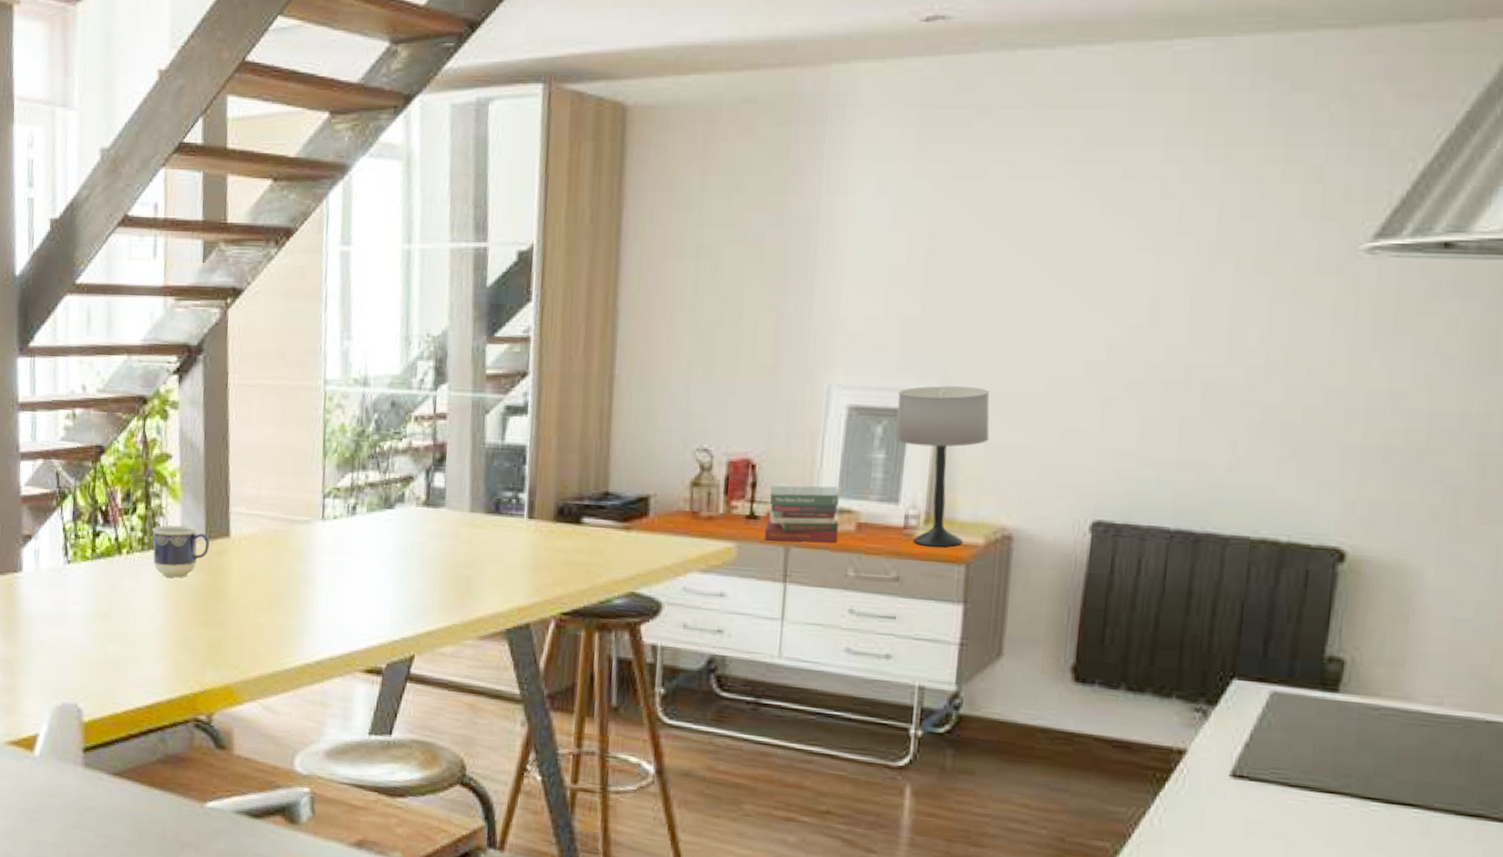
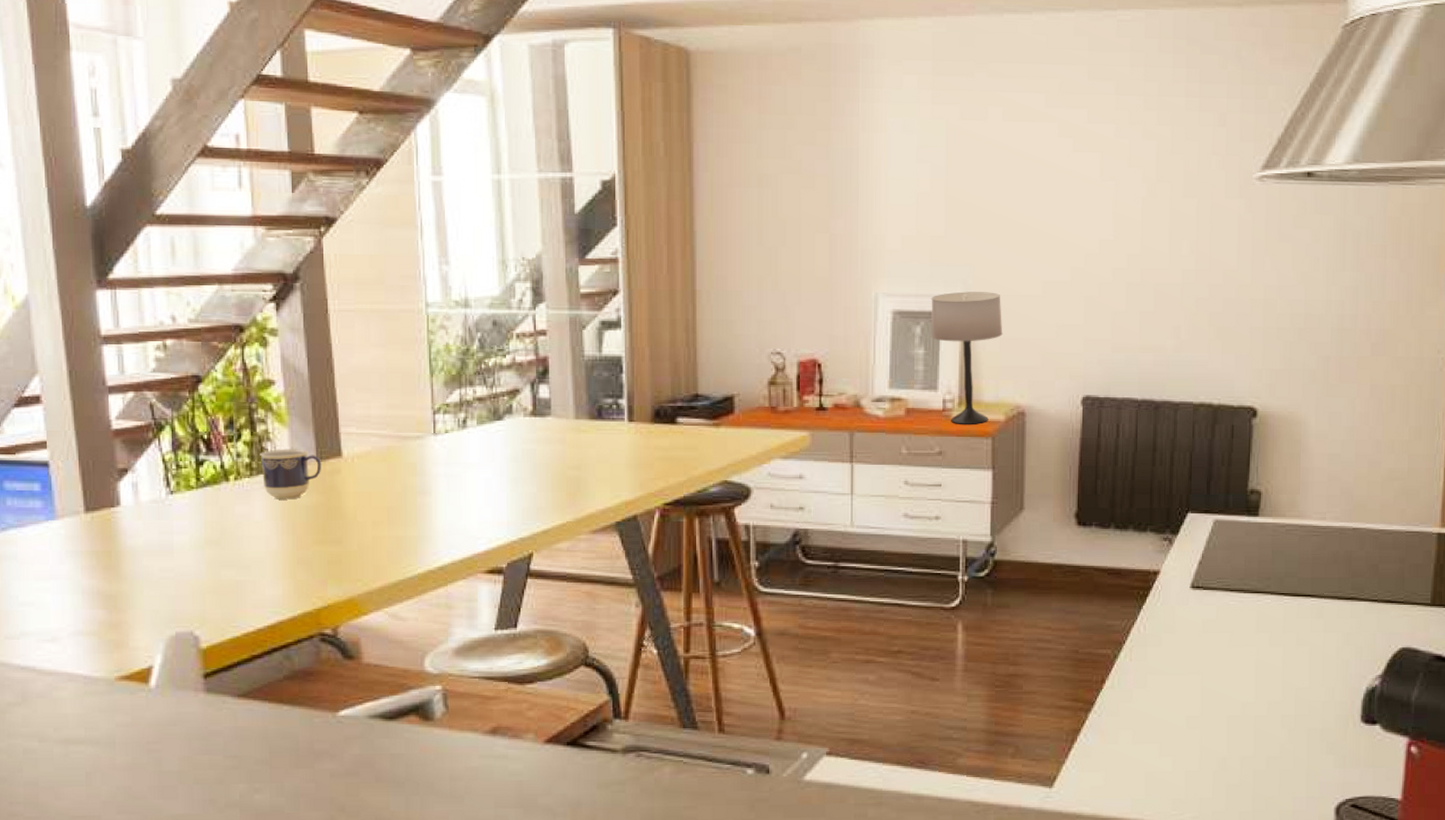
books: present [765,485,839,543] -> none [833,379,891,428]

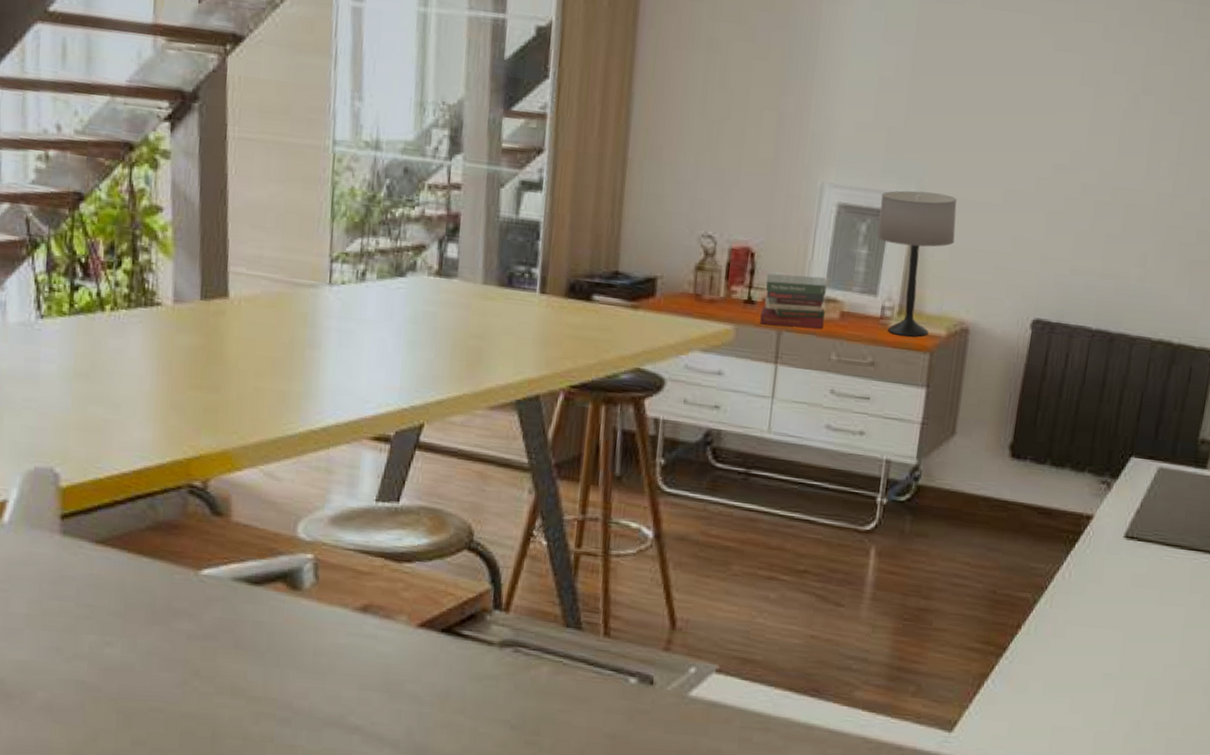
cup: present [260,449,321,500] -> none [140,282,205,338]
books: none [833,379,891,428] -> present [760,273,827,329]

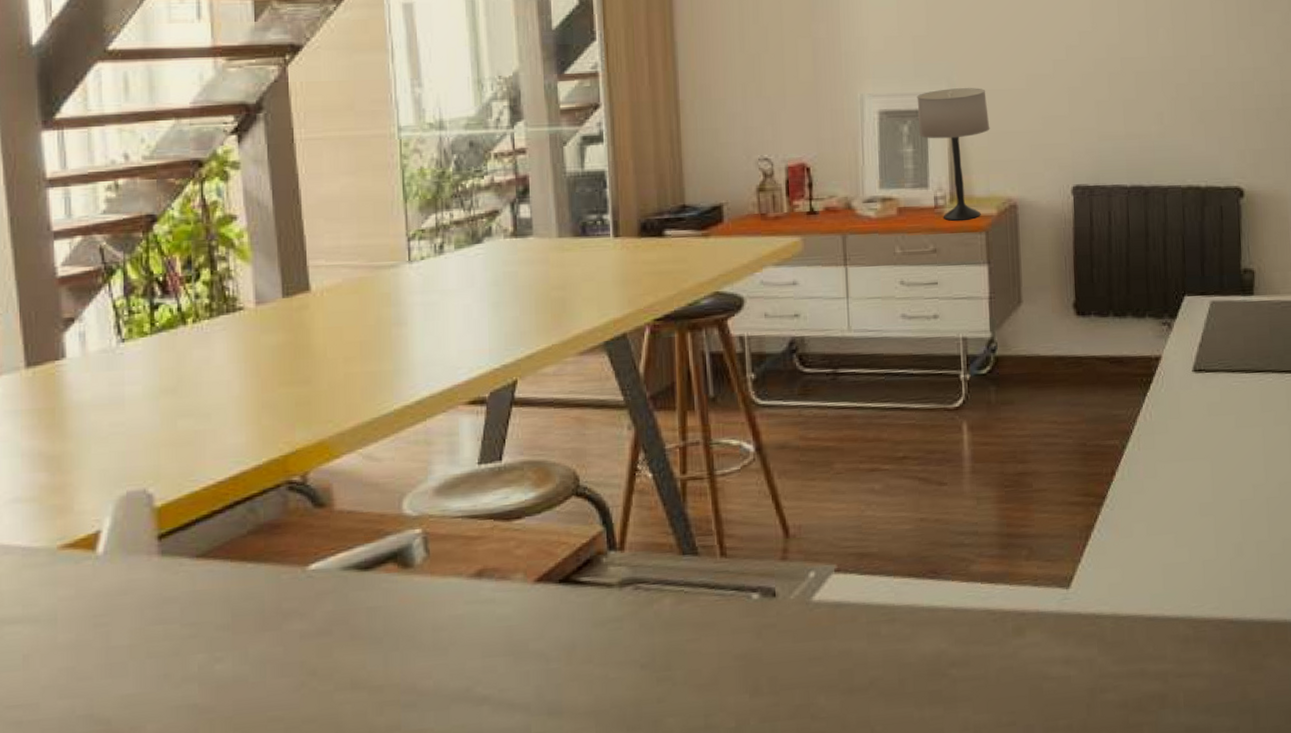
books: present [760,273,827,329] -> none [824,179,884,232]

